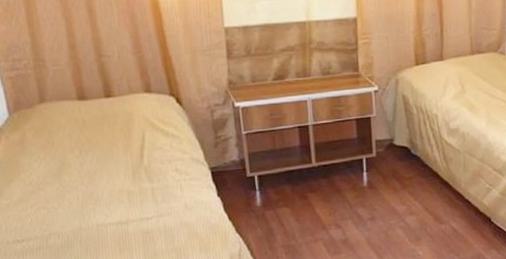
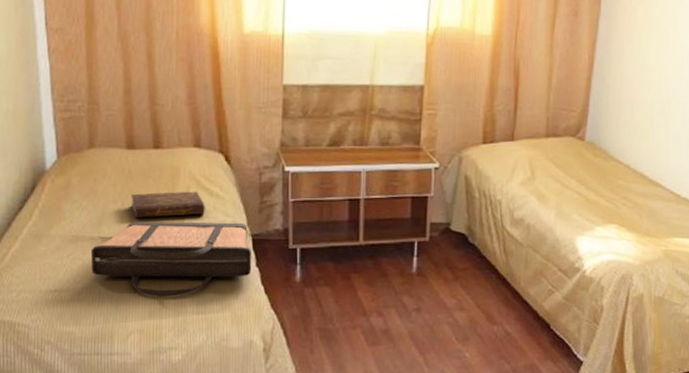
shopping bag: none [54,158,214,235] -> present [90,221,252,297]
book: none [87,133,163,165] -> present [130,191,205,219]

